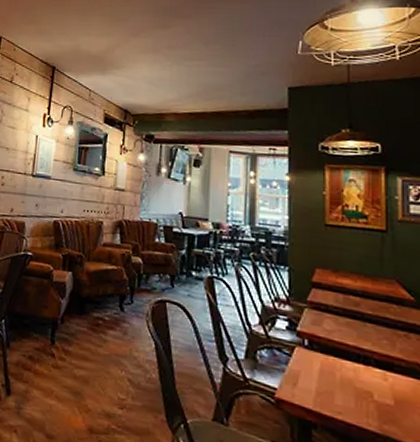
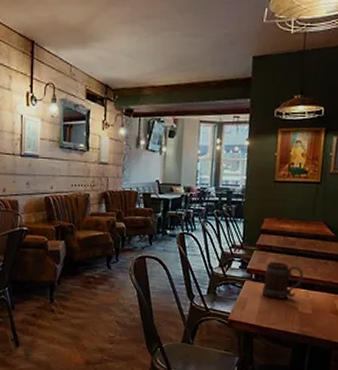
beer mug: none [319,324,377,379] -> present [261,261,304,299]

